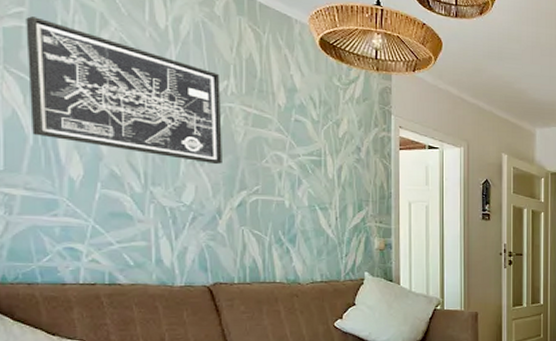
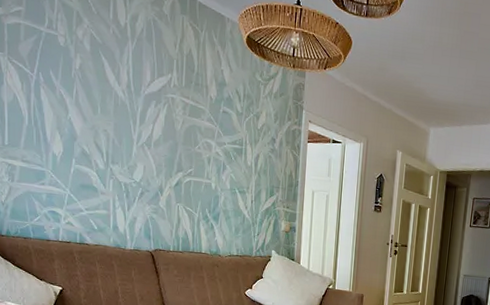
wall art: present [26,16,222,165] -> none [23,14,166,149]

